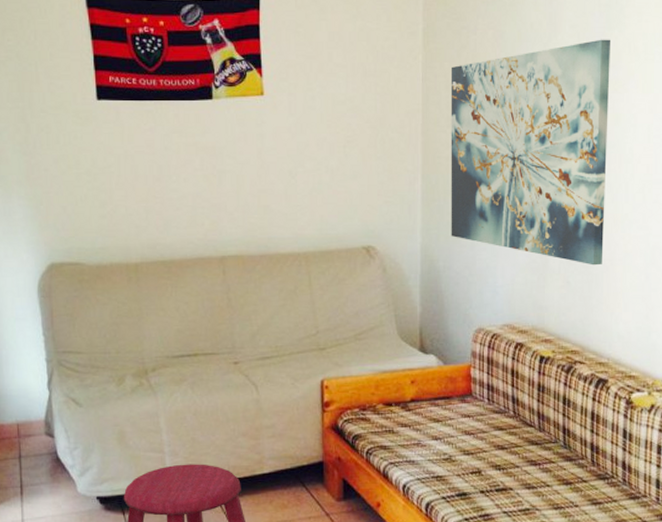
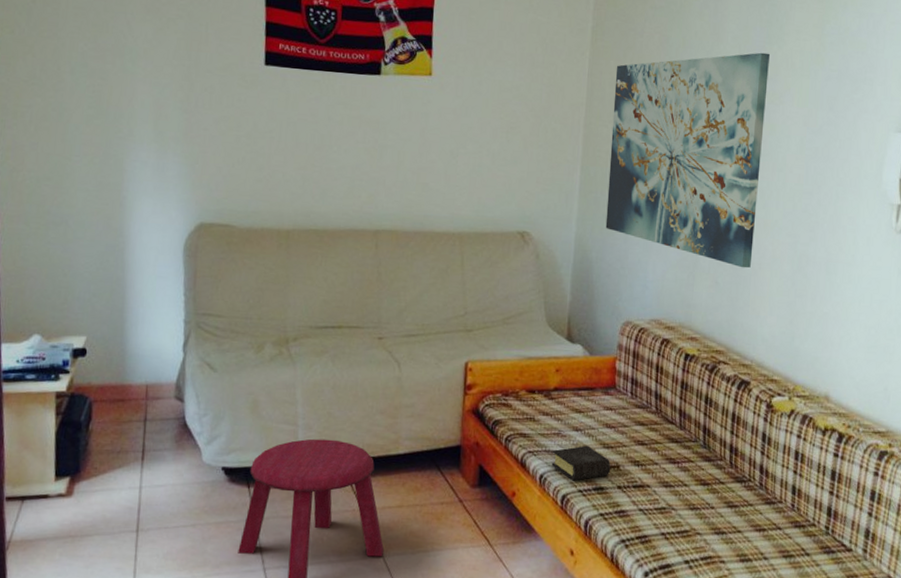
book: none [413,453,473,489] -> present [551,445,611,481]

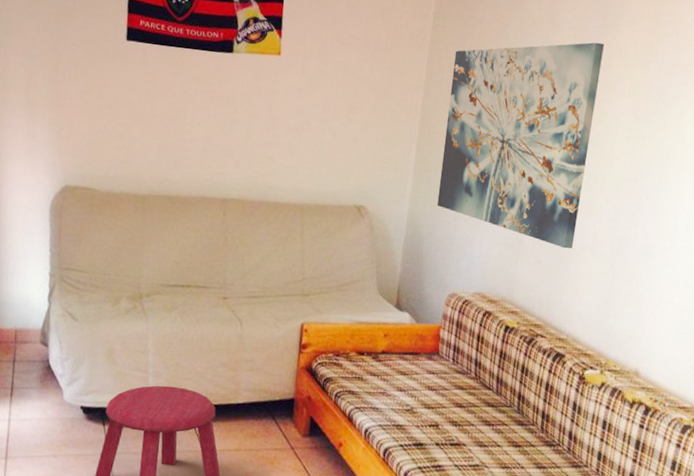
book: present [551,445,611,481] -> none [376,405,431,437]

